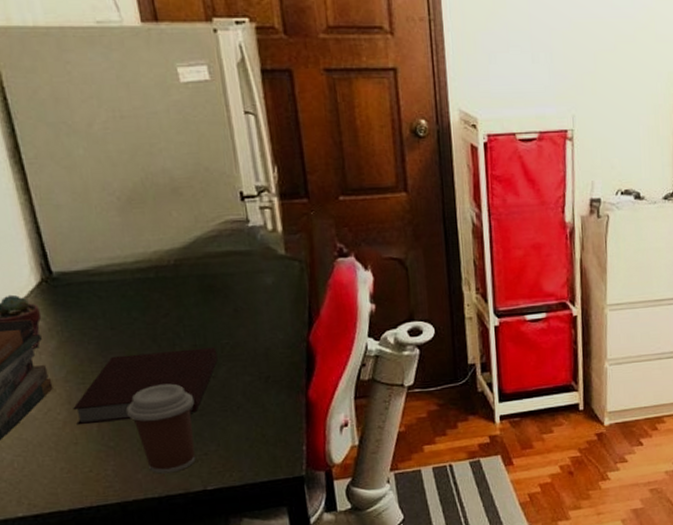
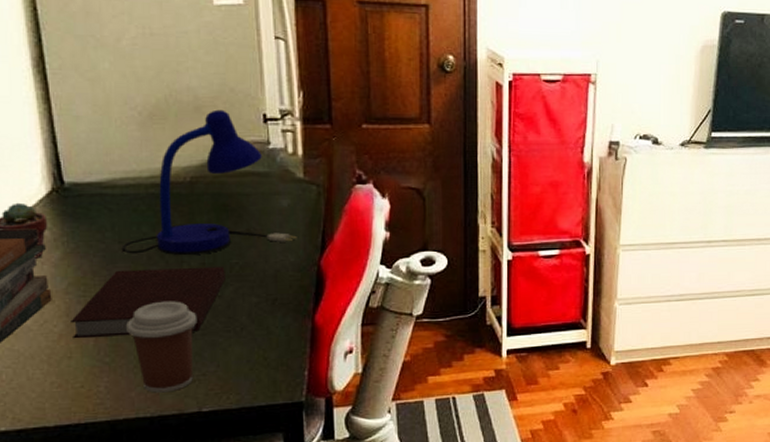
desk lamp: none [114,190,284,340] -> present [121,109,297,256]

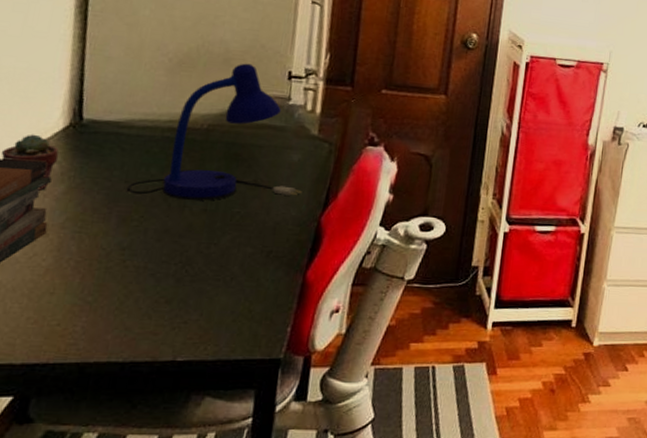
notebook: present [71,266,225,339] -> none [59,209,226,278]
coffee cup: present [126,301,198,393] -> none [115,244,189,338]

